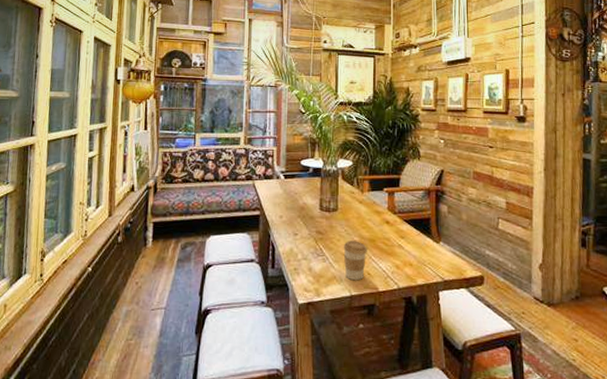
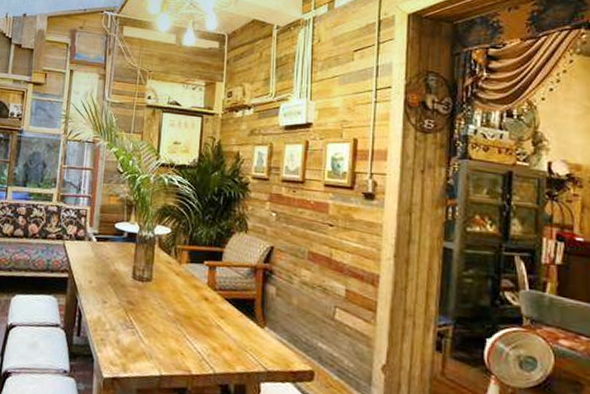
coffee cup: present [343,241,367,281] -> none [155,315,182,360]

